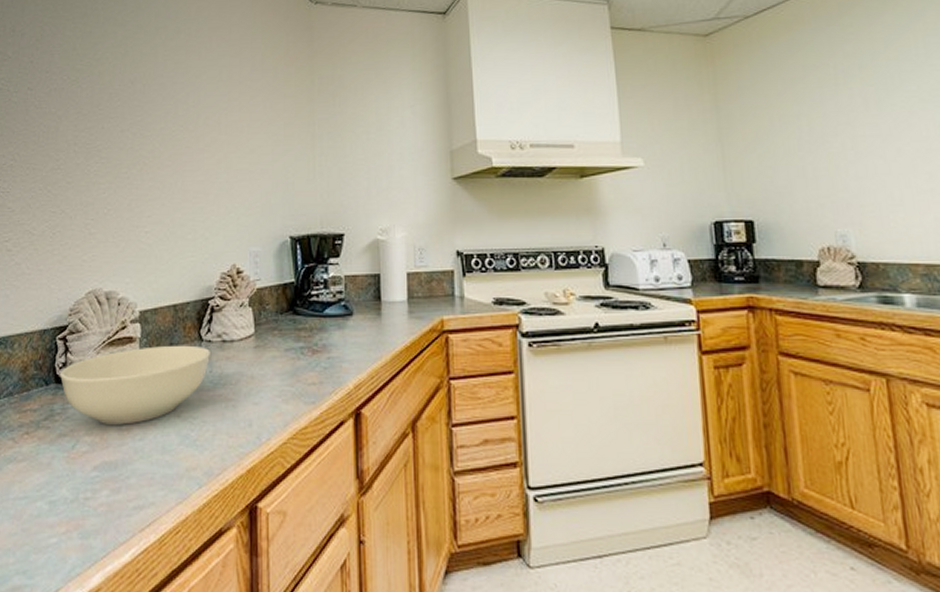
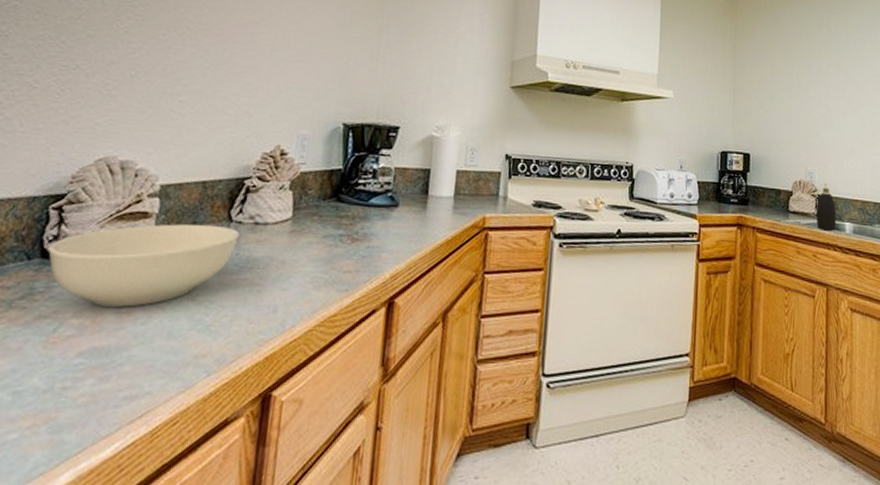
soap dispenser: none [857,245,890,308] -> present [816,182,837,232]

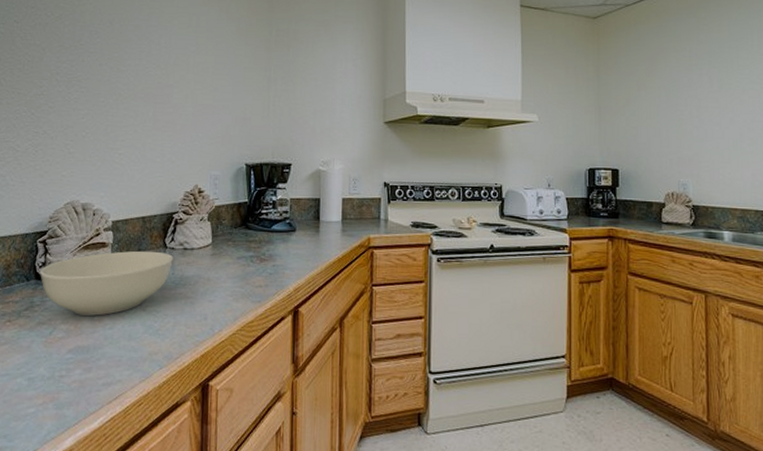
soap dispenser: present [816,182,837,232] -> none [692,193,714,241]

